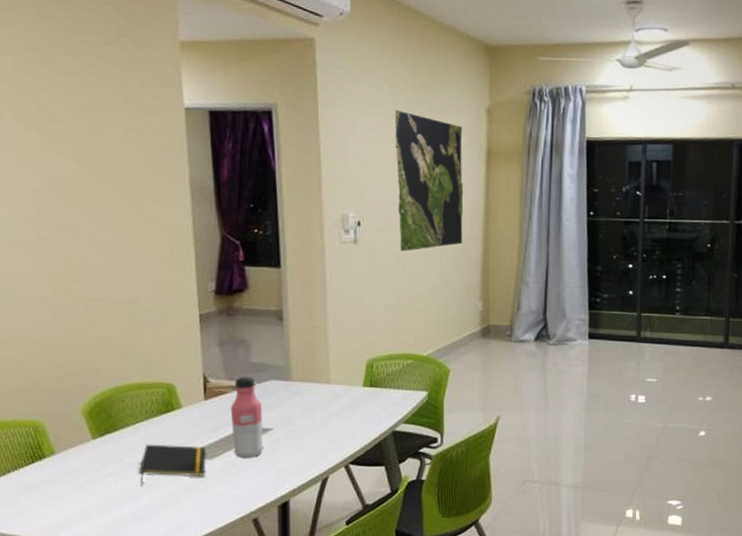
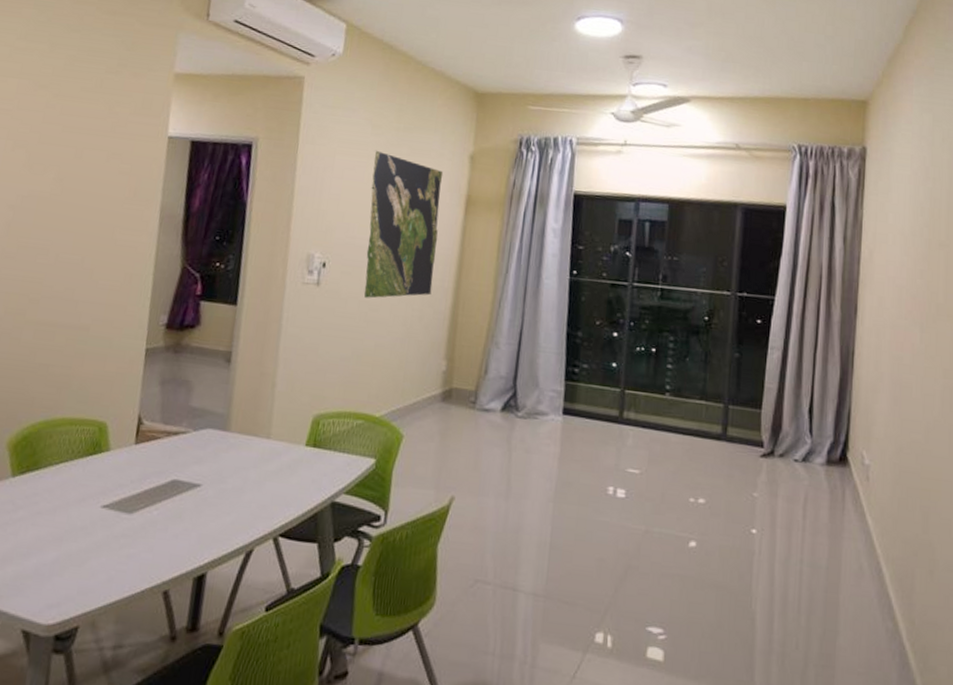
notepad: present [138,444,206,486] -> none [51,488,127,537]
water bottle: present [230,376,264,459] -> none [154,421,194,517]

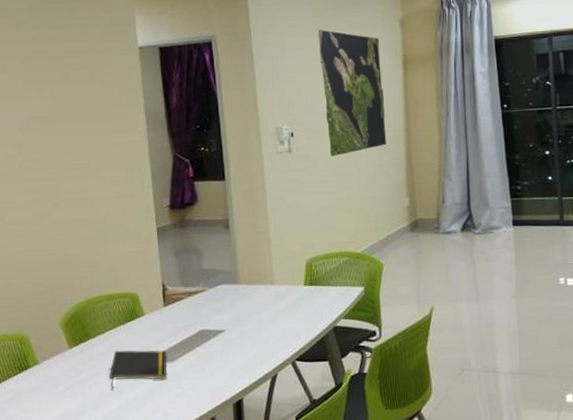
notepad: none [51,488,127,537] -> present [108,350,168,390]

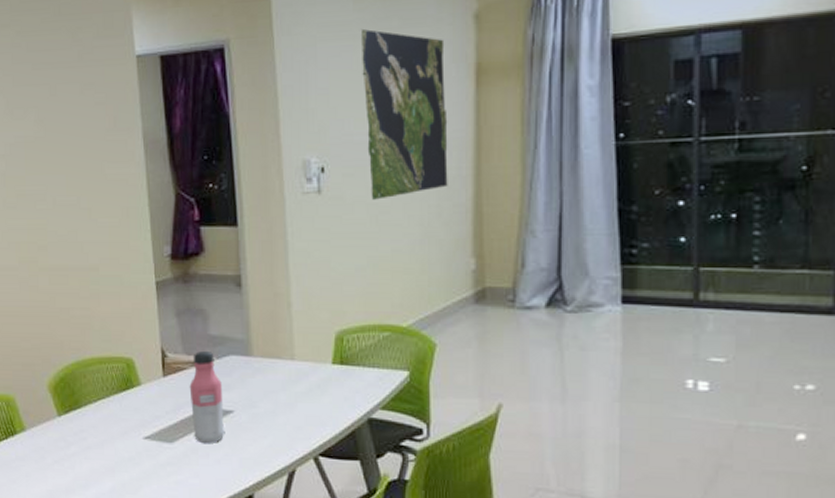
notepad: present [108,350,168,390] -> none [100,423,167,469]
water bottle: none [187,282,218,360] -> present [189,350,225,444]

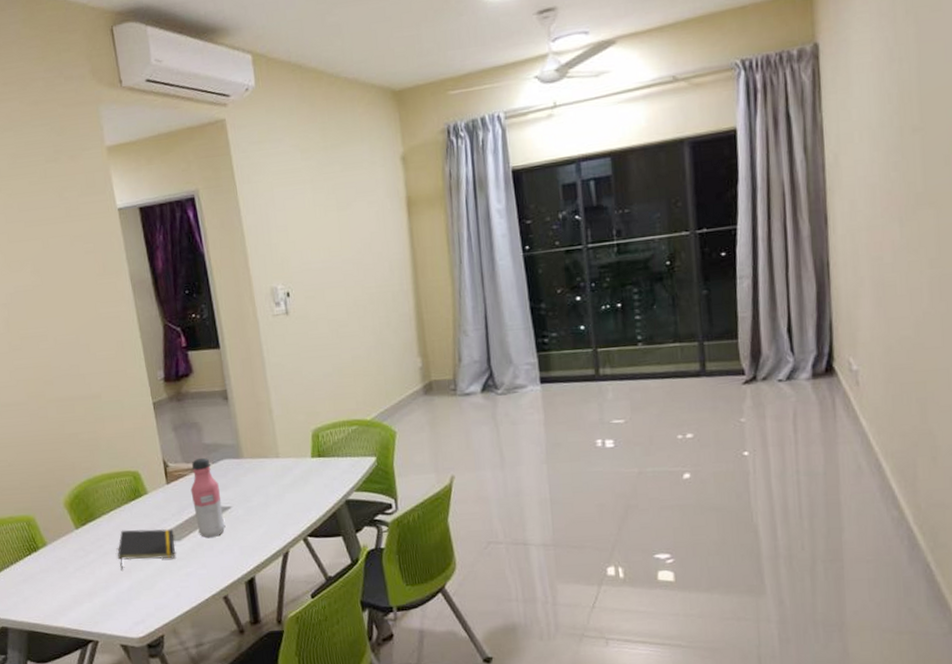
notepad: none [100,423,167,469] -> present [117,529,176,571]
world map: present [360,28,448,200] -> none [309,174,393,316]

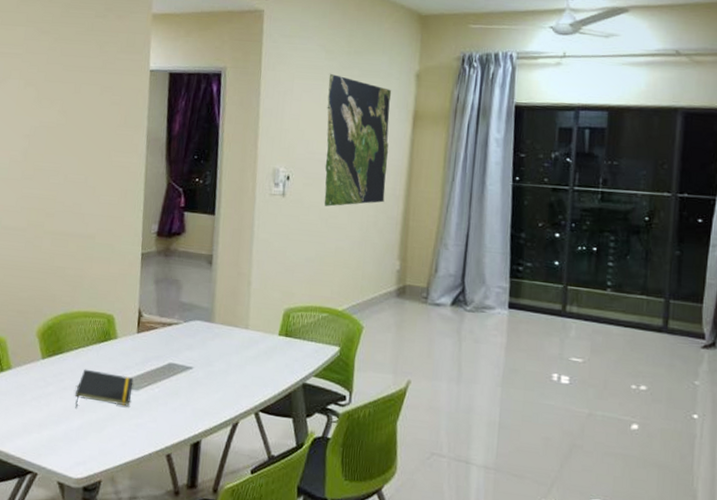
water bottle: present [190,457,226,538] -> none [156,314,186,394]
world map: none [309,174,393,316] -> present [324,73,392,207]

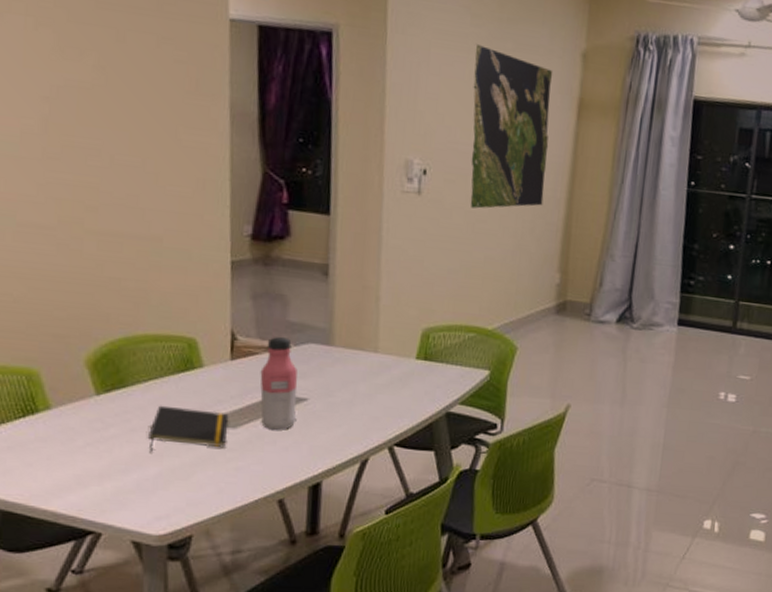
water bottle: none [156,314,186,394] -> present [260,336,298,431]

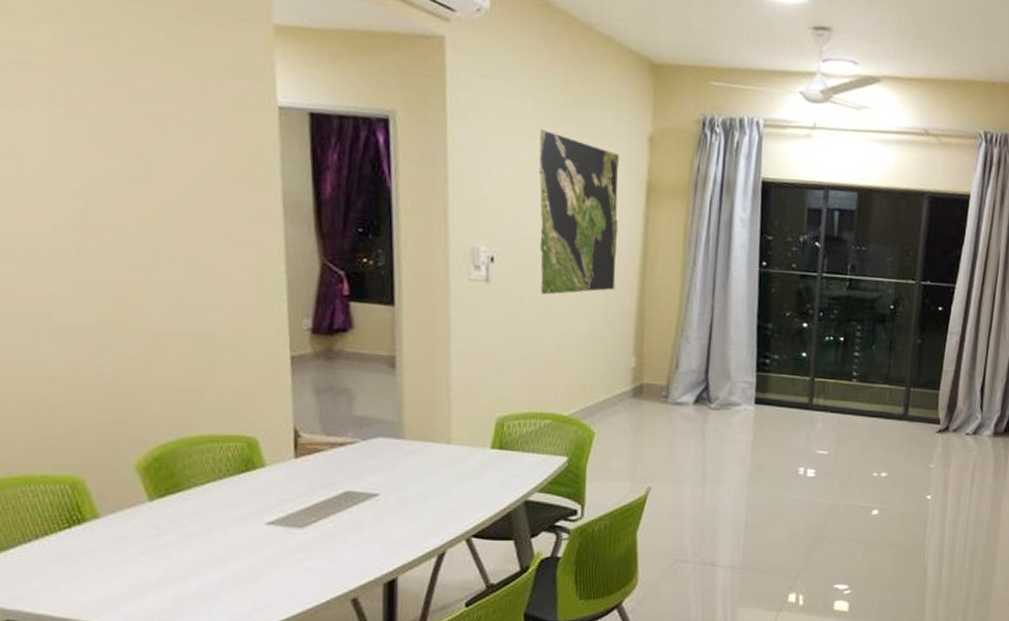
notepad: present [147,405,229,453] -> none [207,508,295,558]
water bottle: present [260,336,298,431] -> none [327,431,368,529]

